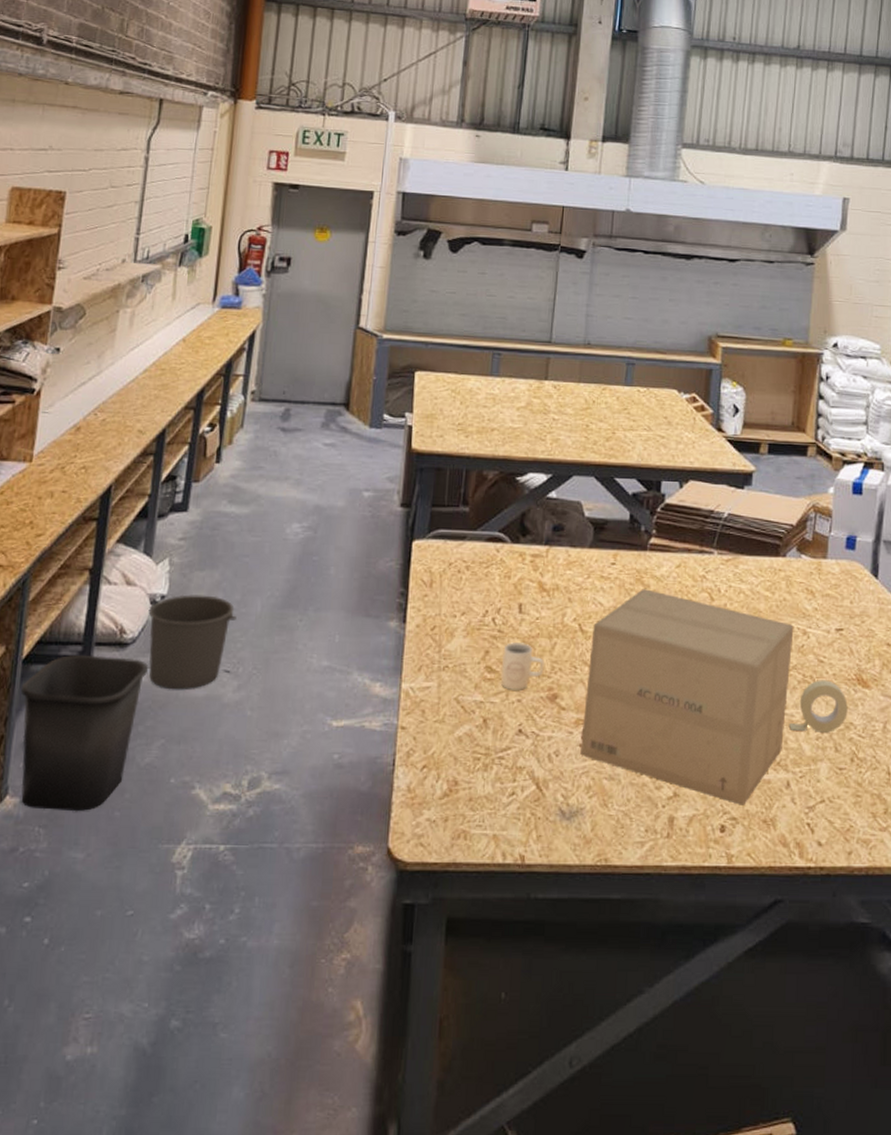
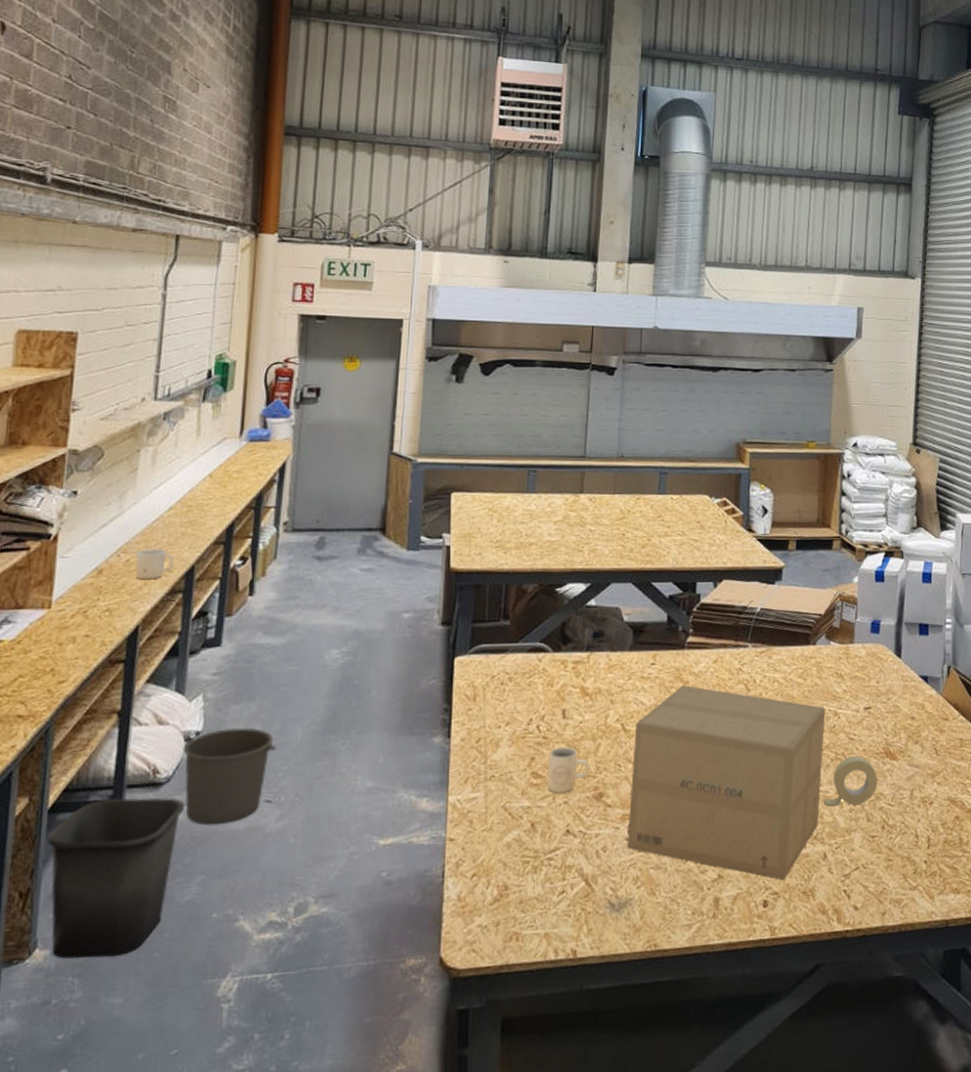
mug: none [110,409,146,440] -> present [135,548,173,580]

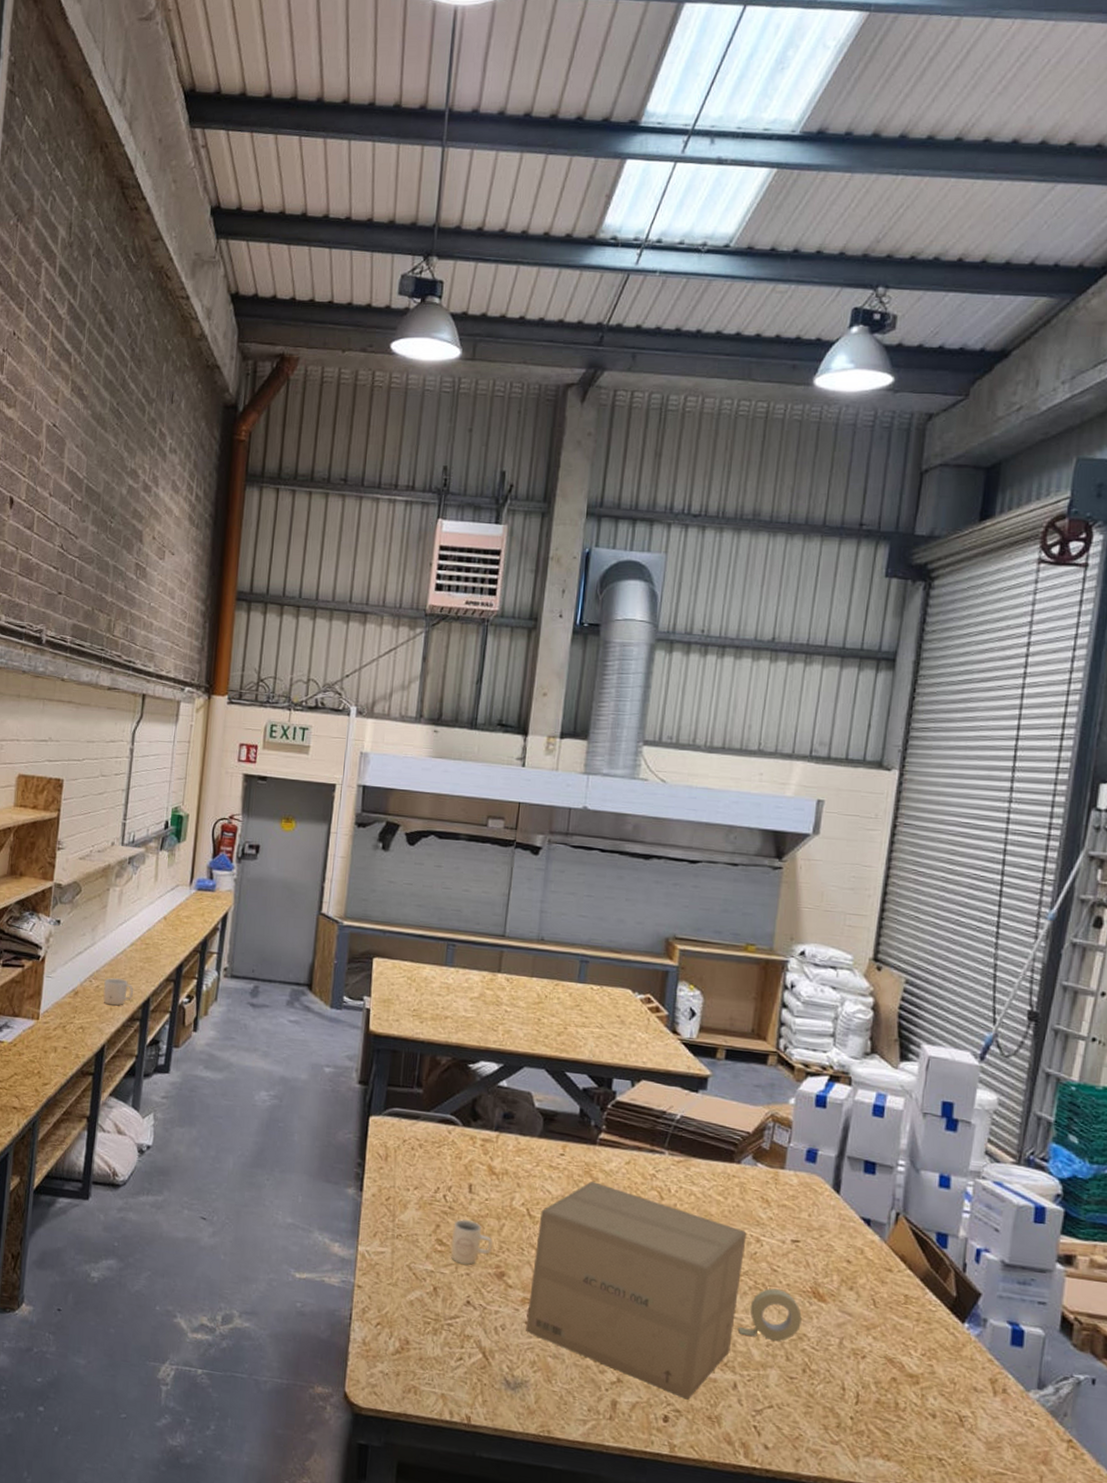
waste bin: present [47,798,185,959] -> none [32,1190,137,1325]
bucket: present [183,727,276,826] -> none [136,1147,212,1231]

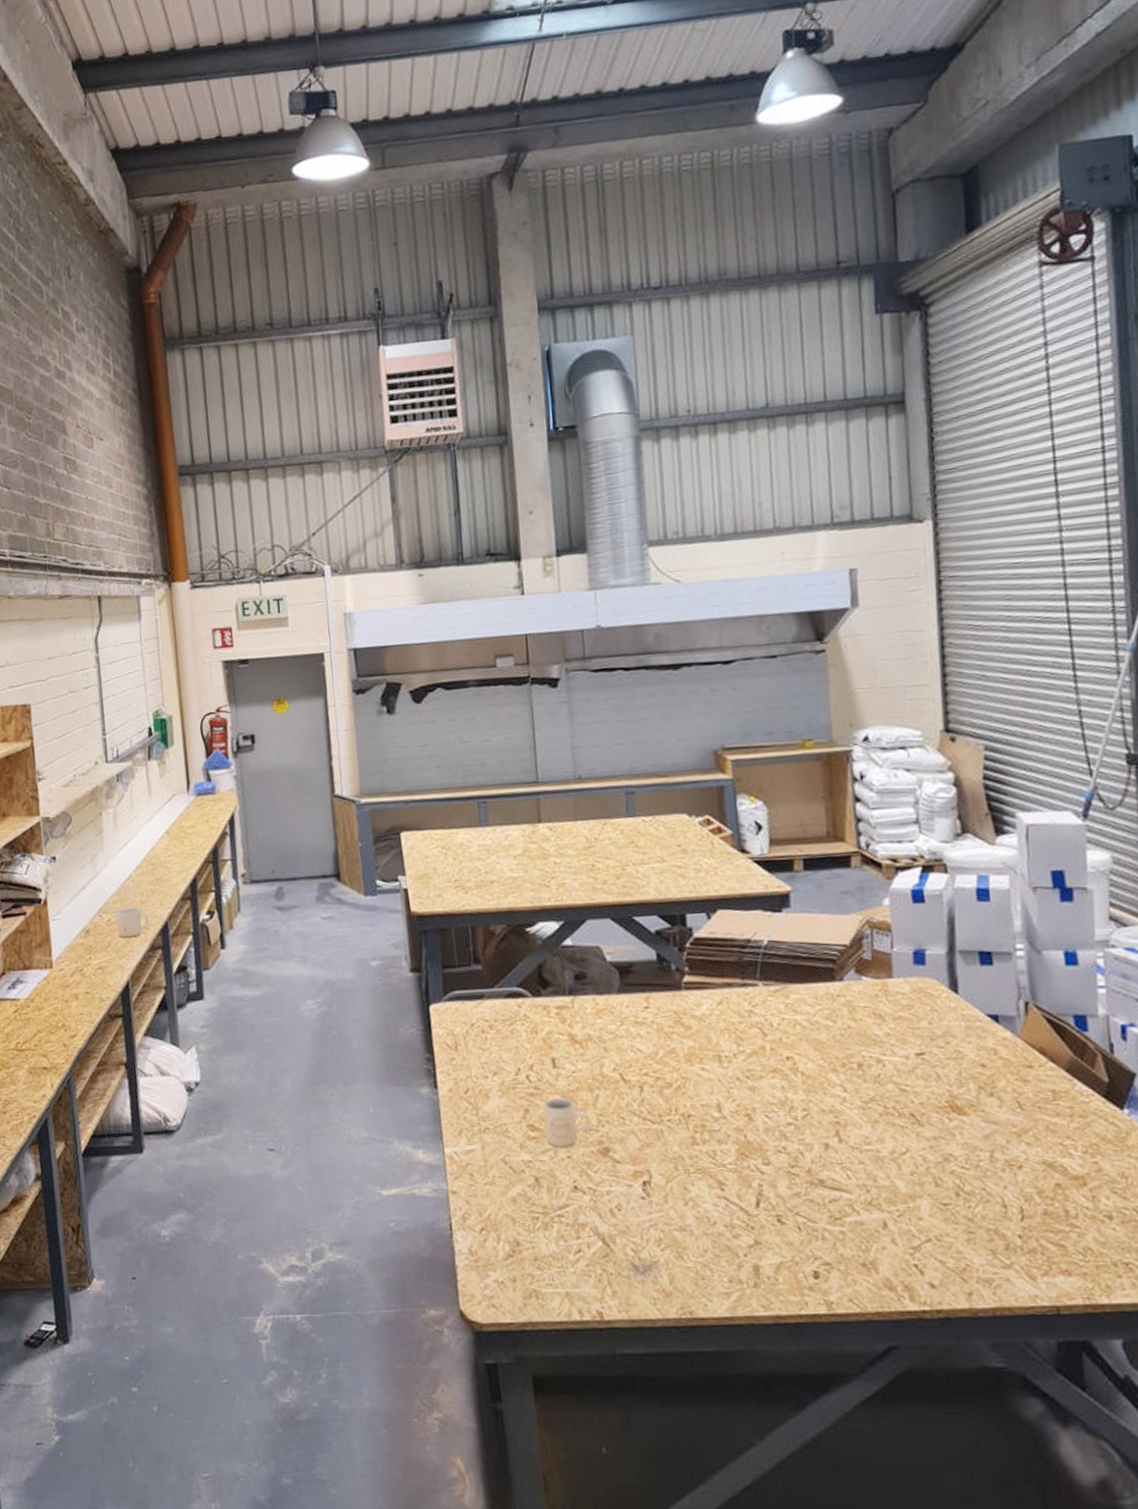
cardboard box: present [526,1181,747,1400] -> none [636,1030,872,1250]
adhesive tape: present [737,1288,802,1341] -> none [875,1110,945,1167]

